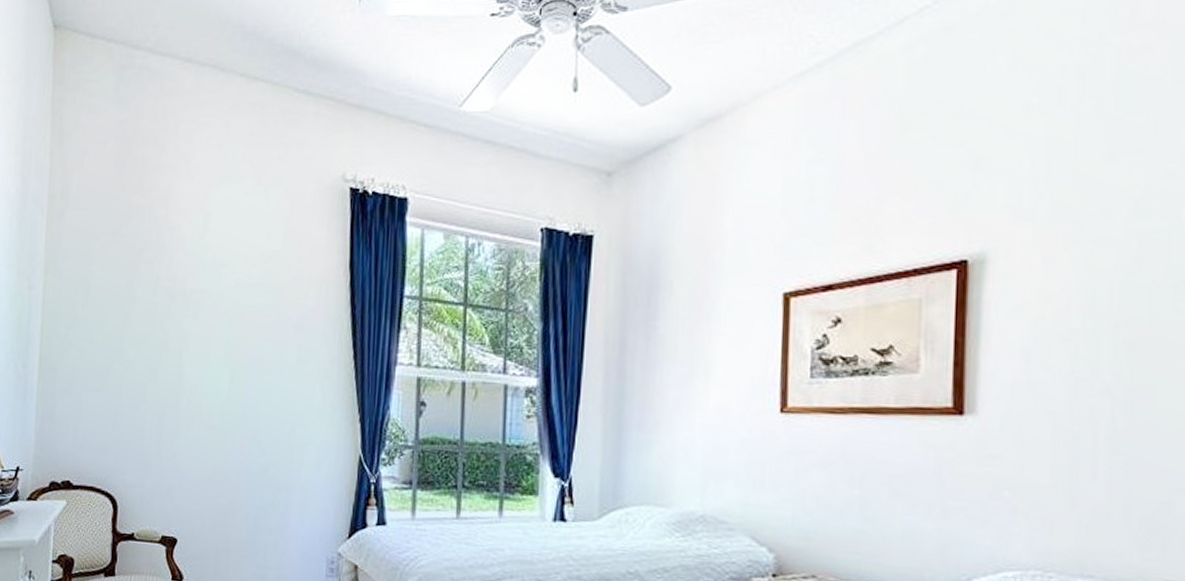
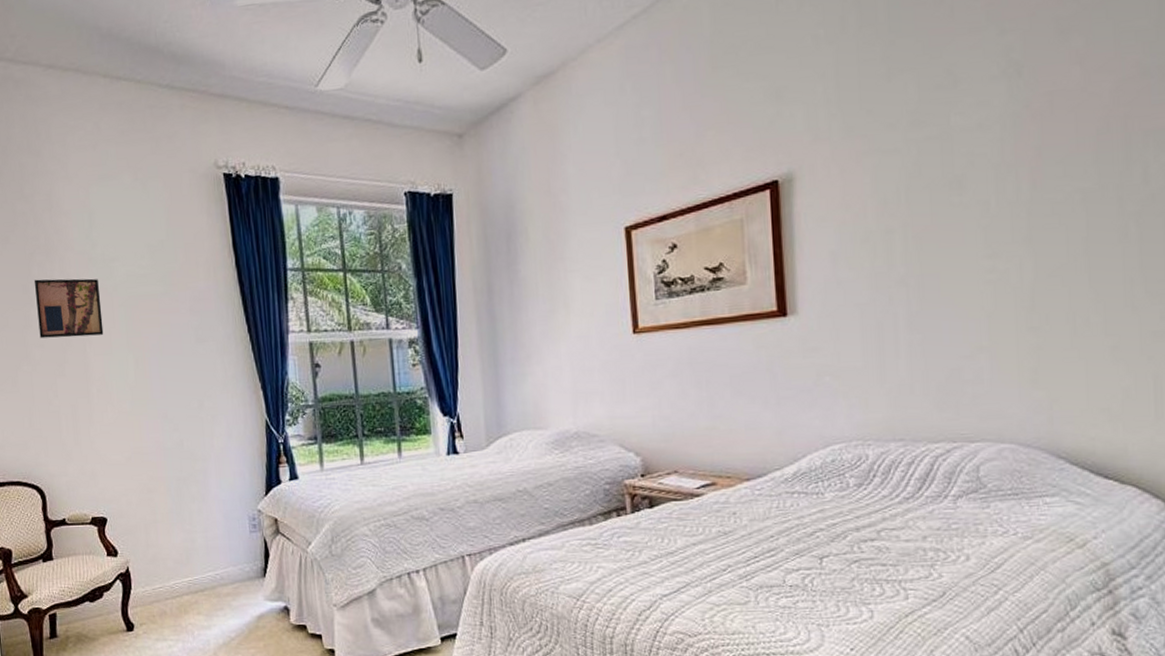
wall art: none [136,277,205,343] -> present [34,278,104,339]

